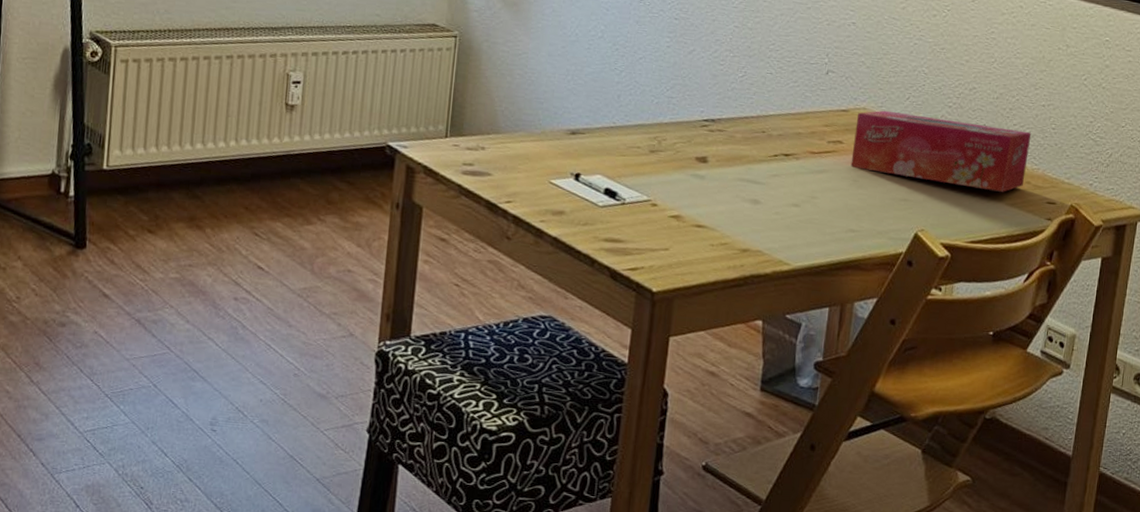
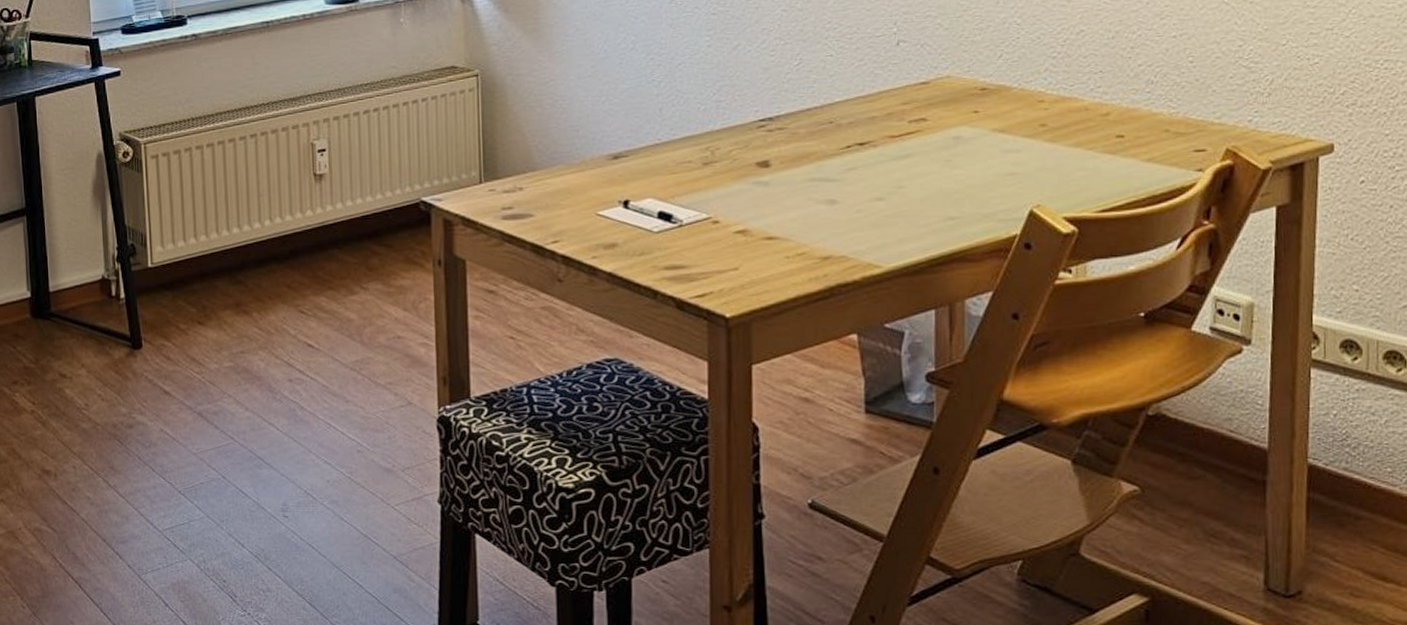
tissue box: present [851,110,1032,192] -> none [939,70,1163,148]

